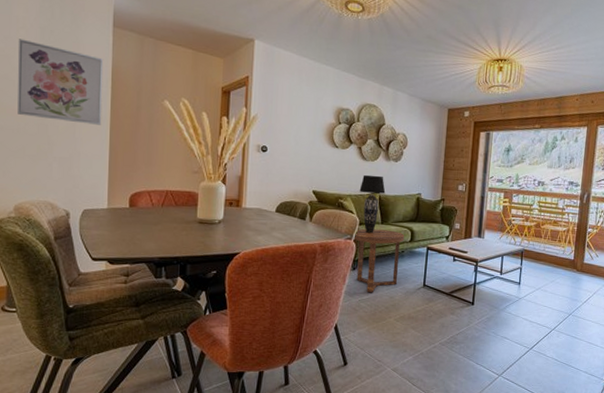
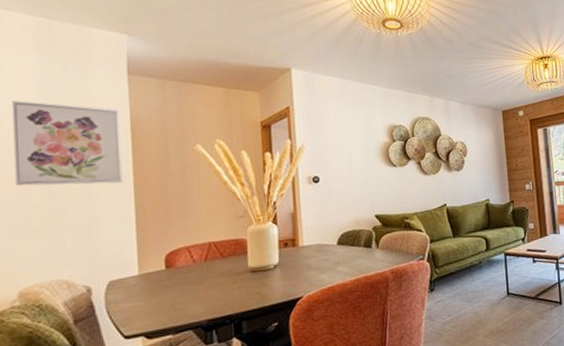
side table: present [352,229,405,293] -> none [425,242,480,314]
table lamp: present [359,174,386,234] -> none [425,188,453,250]

